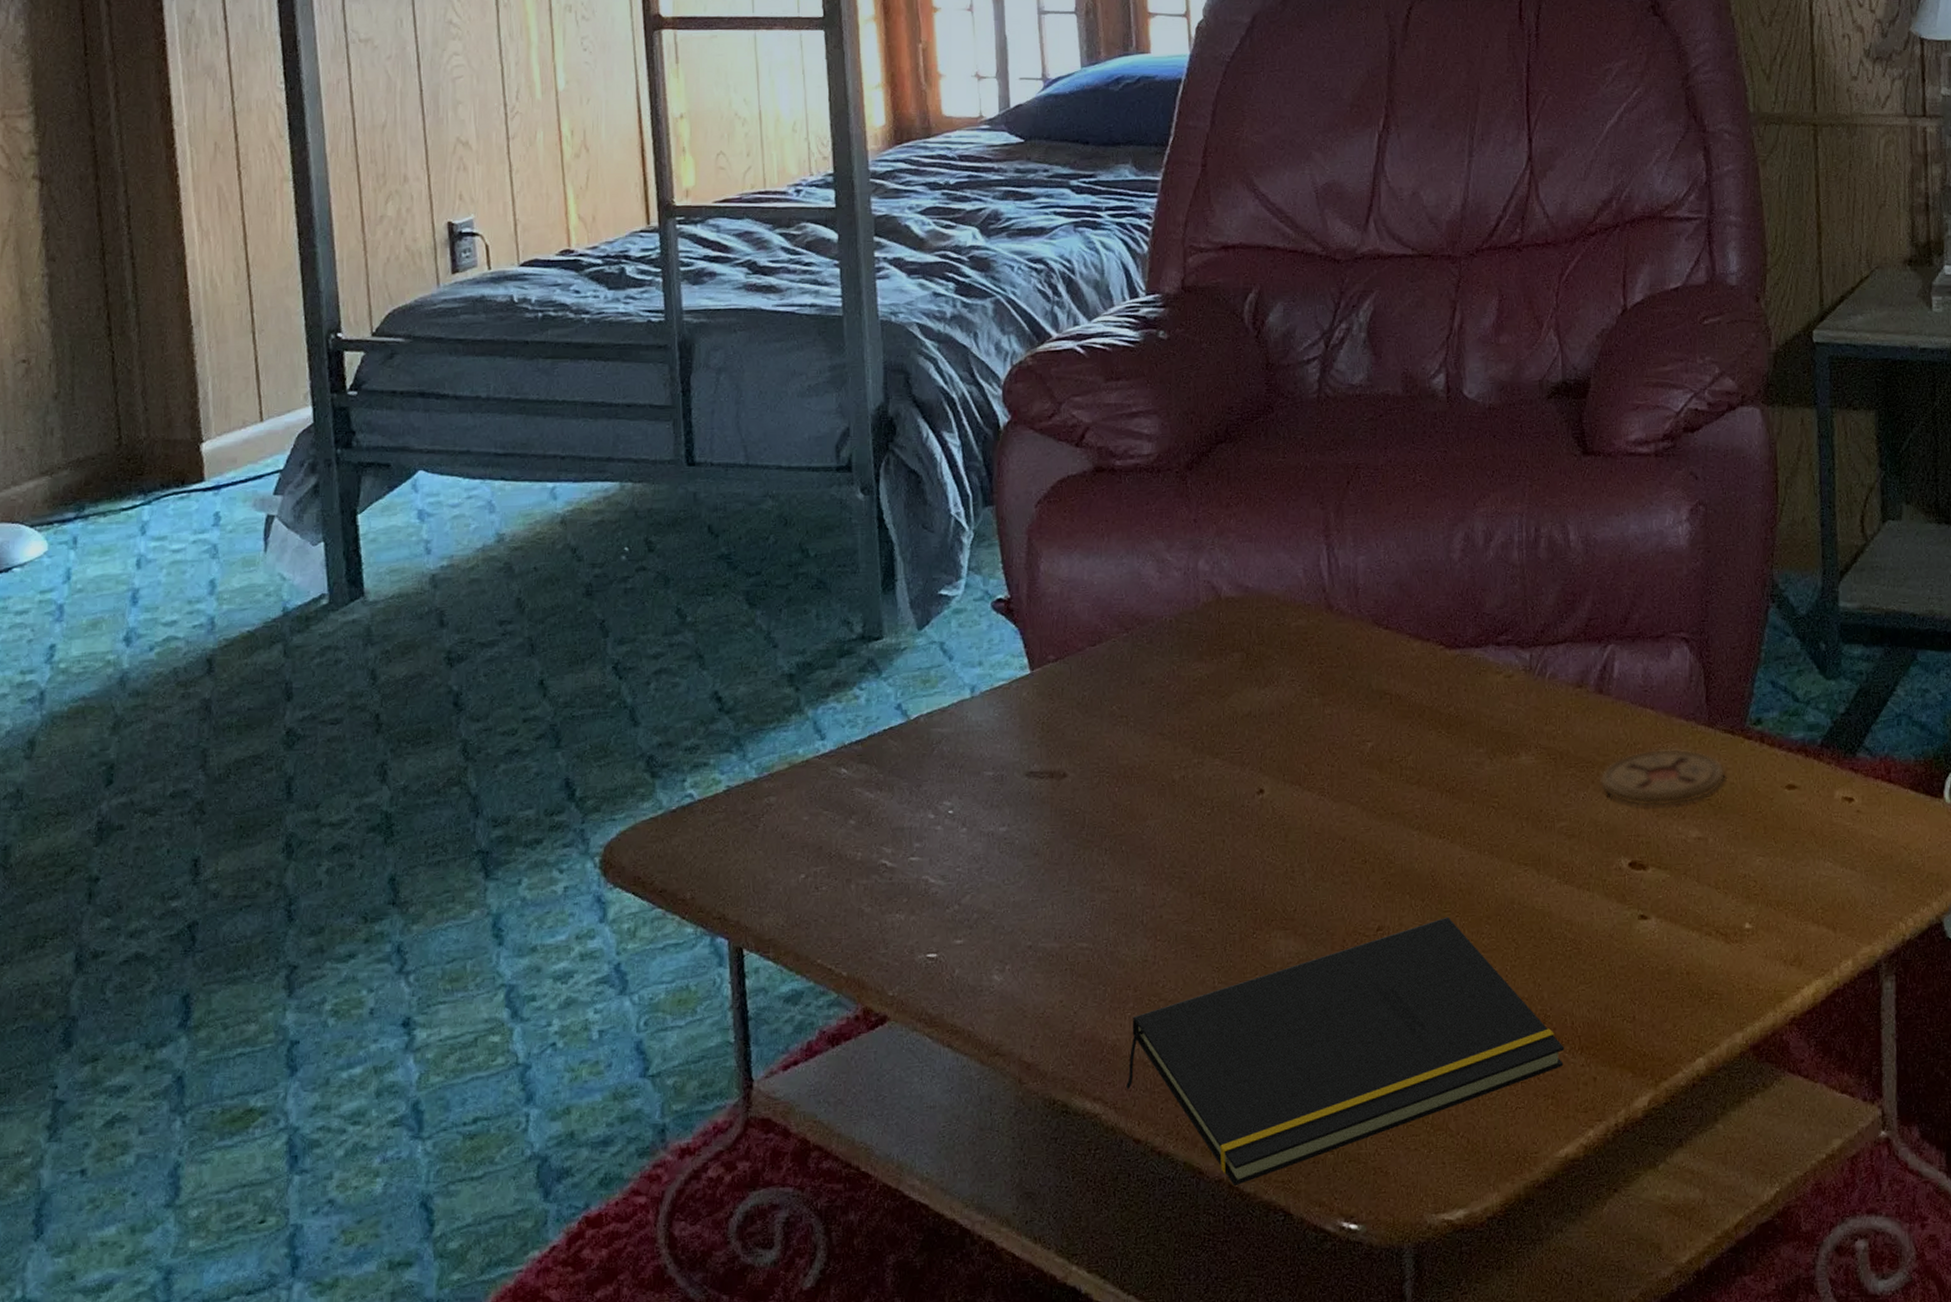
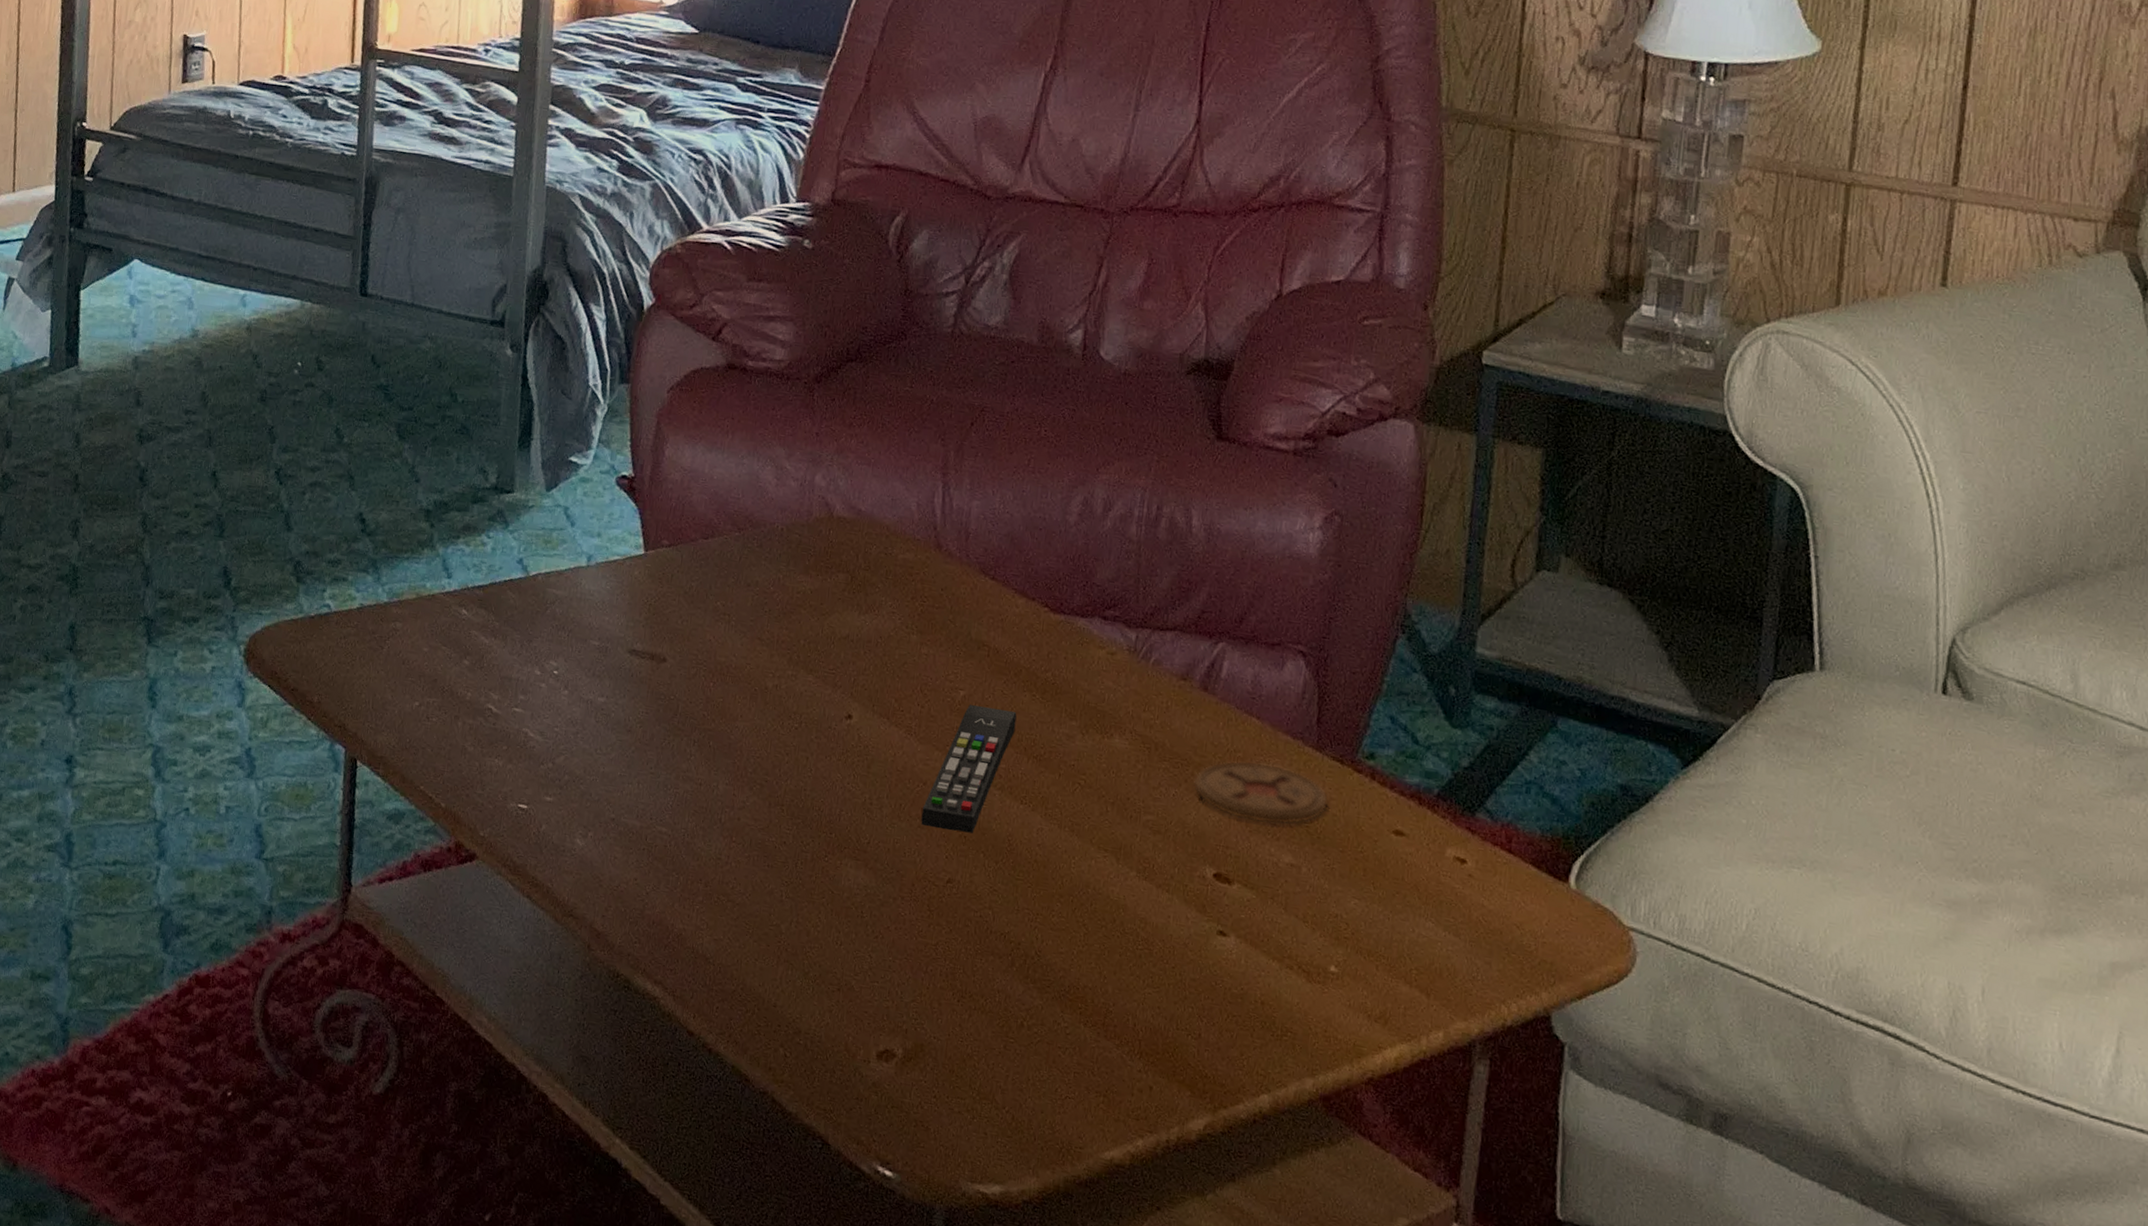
notepad: present [1126,916,1565,1186] -> none [686,884,1123,1102]
remote control: none [1344,751,1426,882] -> present [921,705,1017,833]

